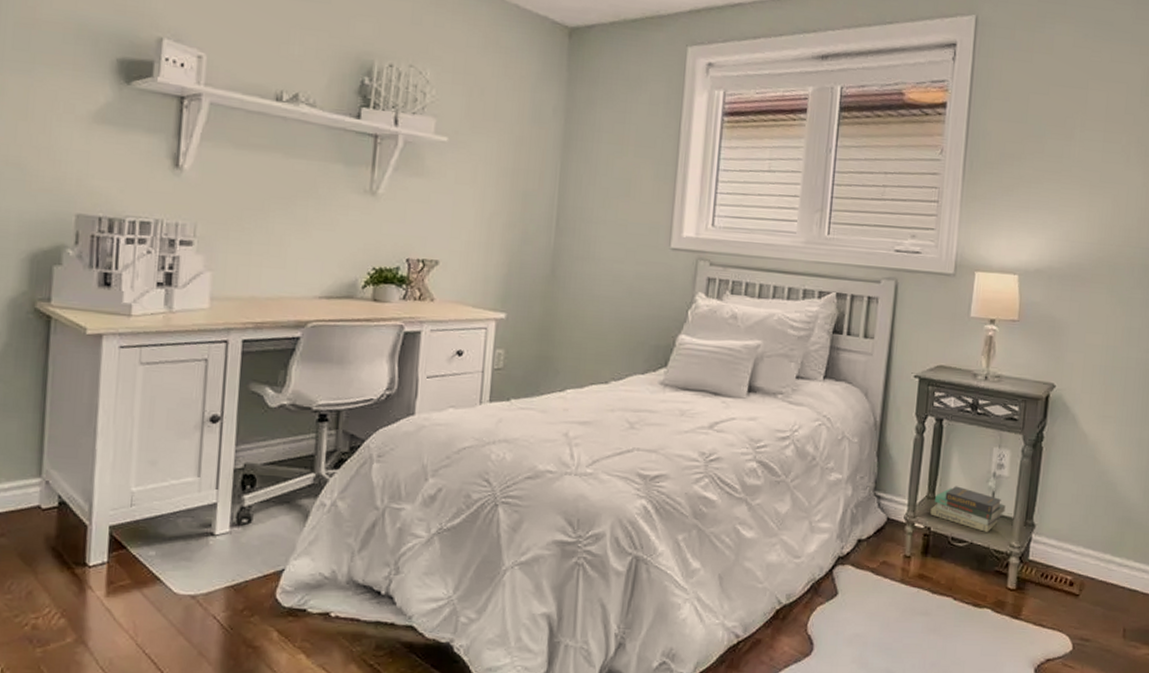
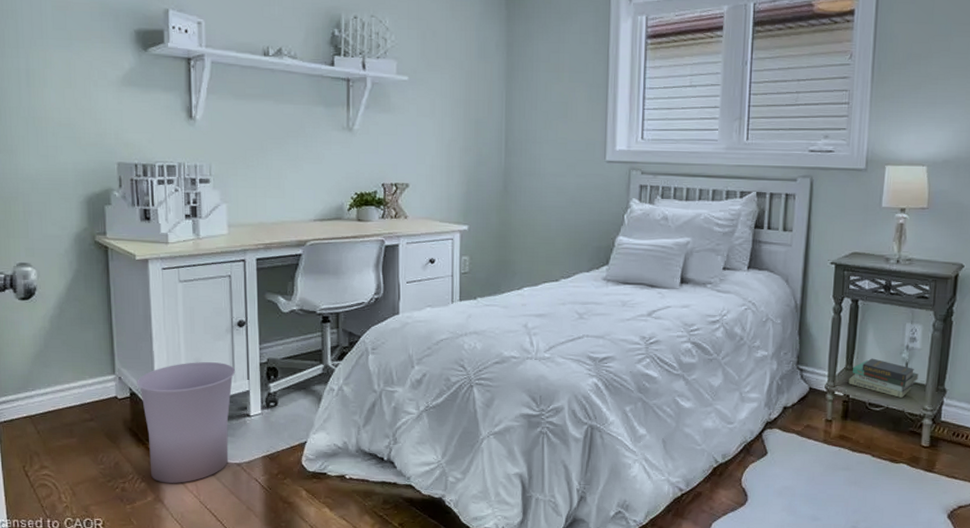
waste bin: none [69,465,201,620] -> present [137,362,235,483]

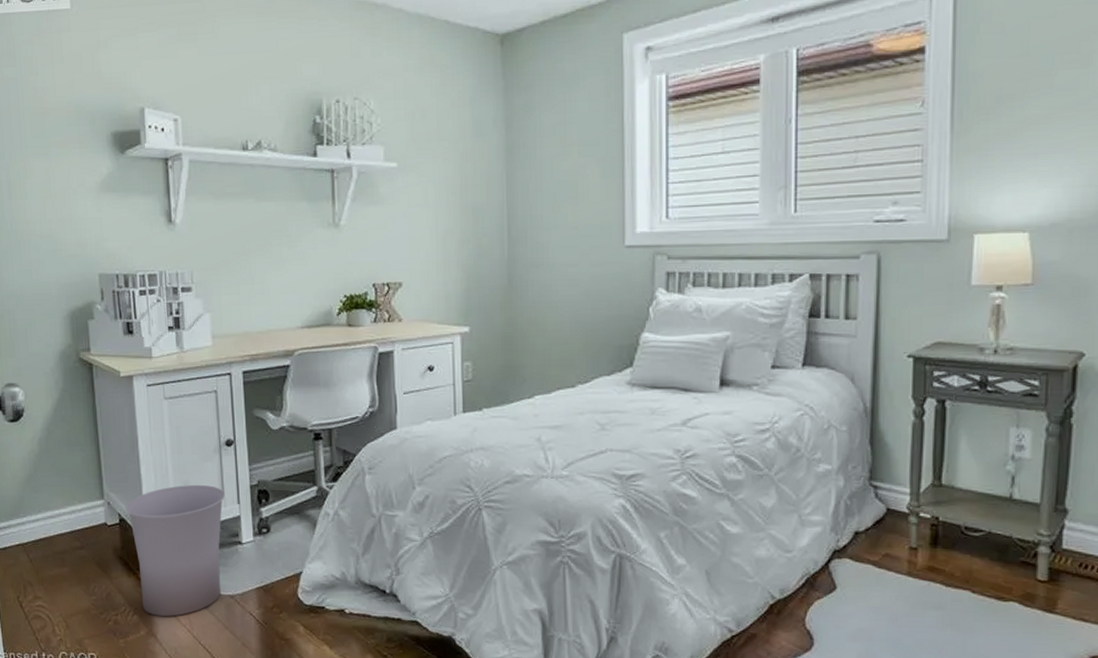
books: present [849,358,919,398] -> none [937,471,1029,520]

